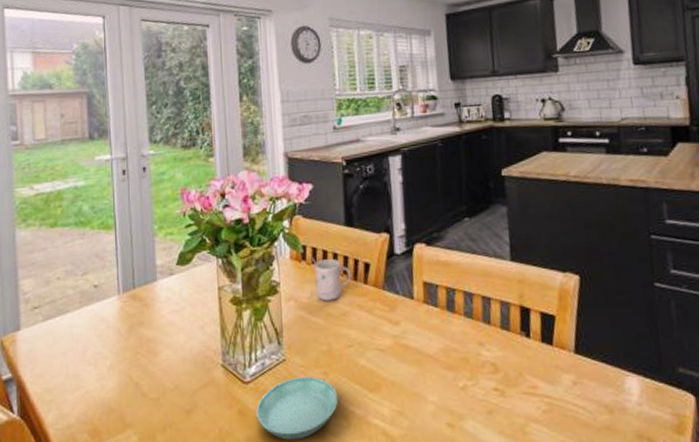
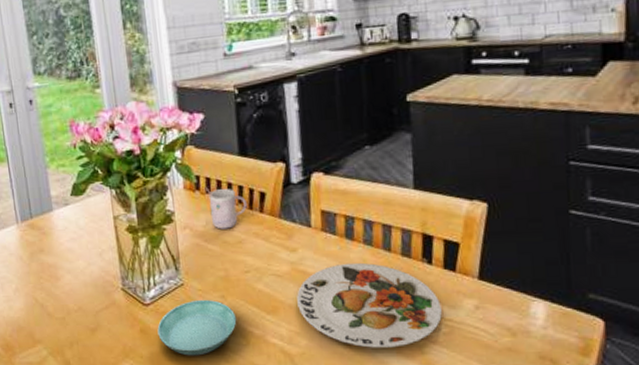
plate: none [399,336,542,428] -> present [297,262,442,348]

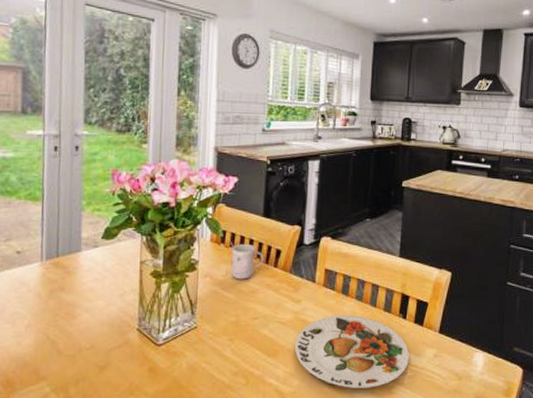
saucer: present [157,299,237,356] -> none [165,341,241,394]

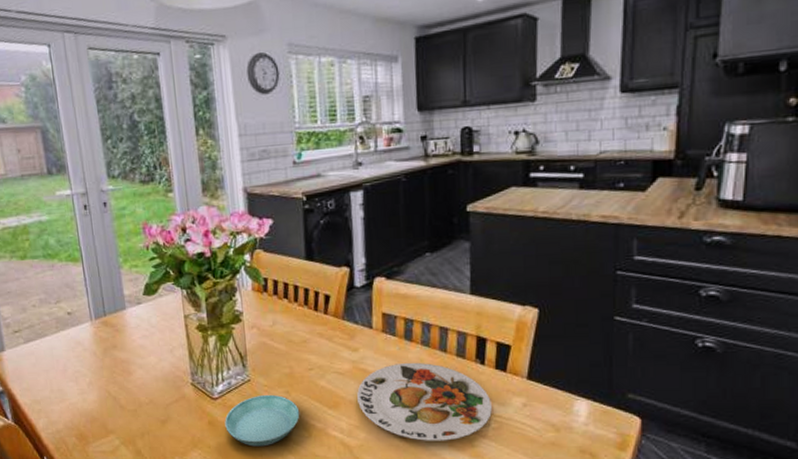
saucer: none [165,341,241,394] -> present [224,394,300,447]
mug: present [230,242,264,280] -> none [274,289,312,329]

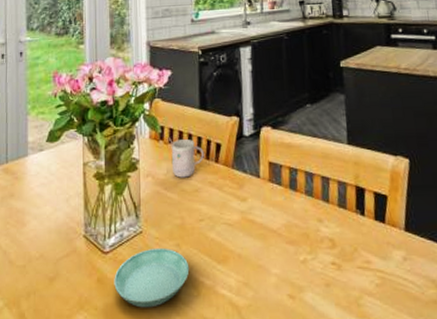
mug: none [274,289,312,329] -> present [169,138,204,178]
plate: present [357,362,492,441] -> none [245,212,375,300]

